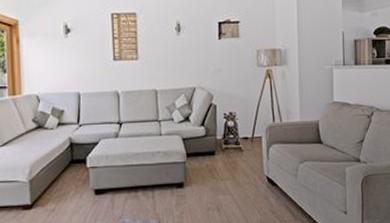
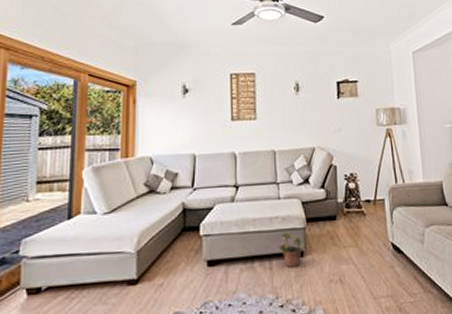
potted plant: none [160,163,186,197] -> present [278,230,306,267]

